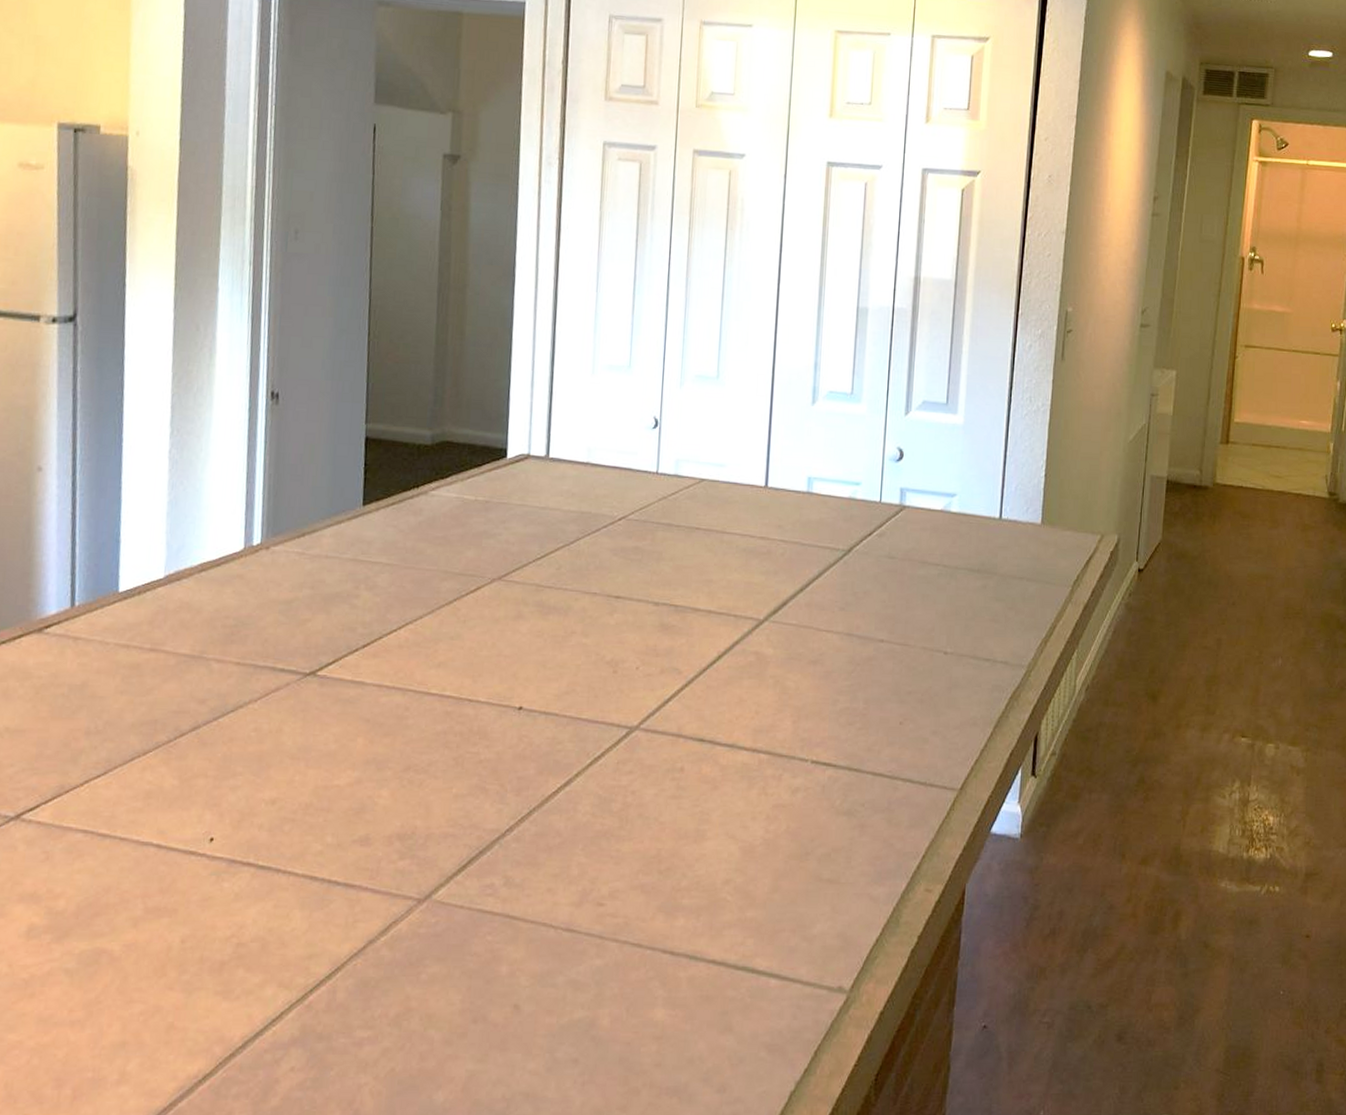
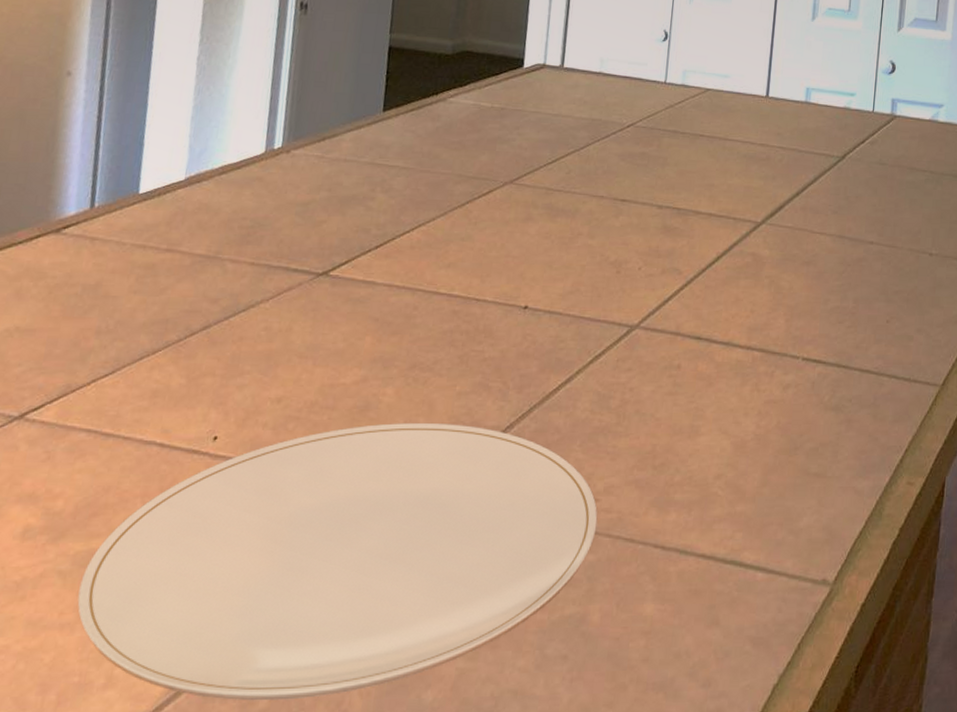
plate: none [86,825,604,1099] -> present [77,422,598,701]

